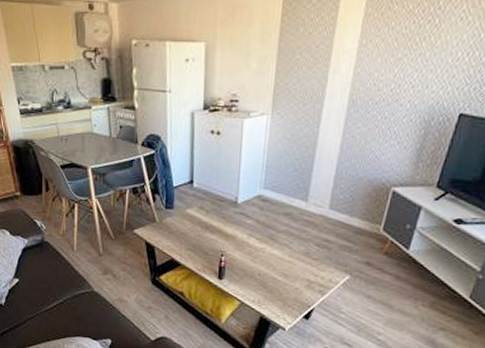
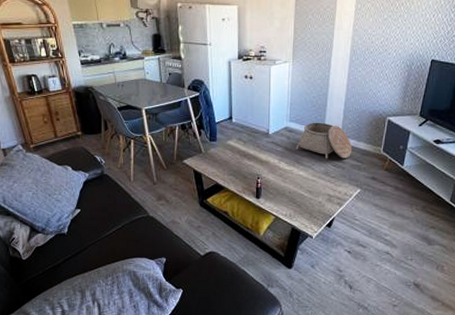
basket: none [270,190,343,237] -> present [295,122,353,159]

